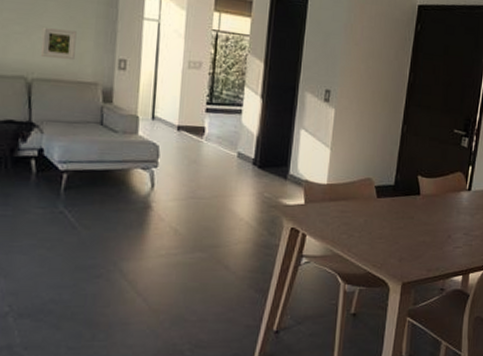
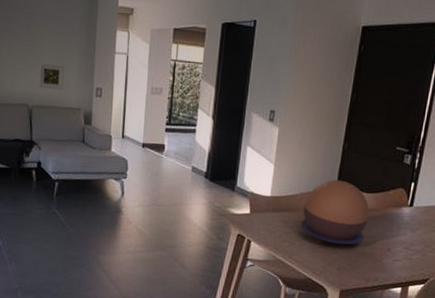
decorative bowl: none [359,164,430,234] -> present [300,179,370,245]

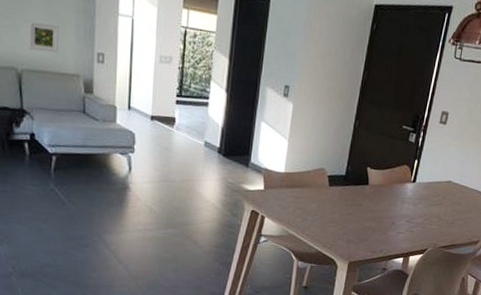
decorative bowl: present [300,179,370,245] -> none [313,156,377,220]

